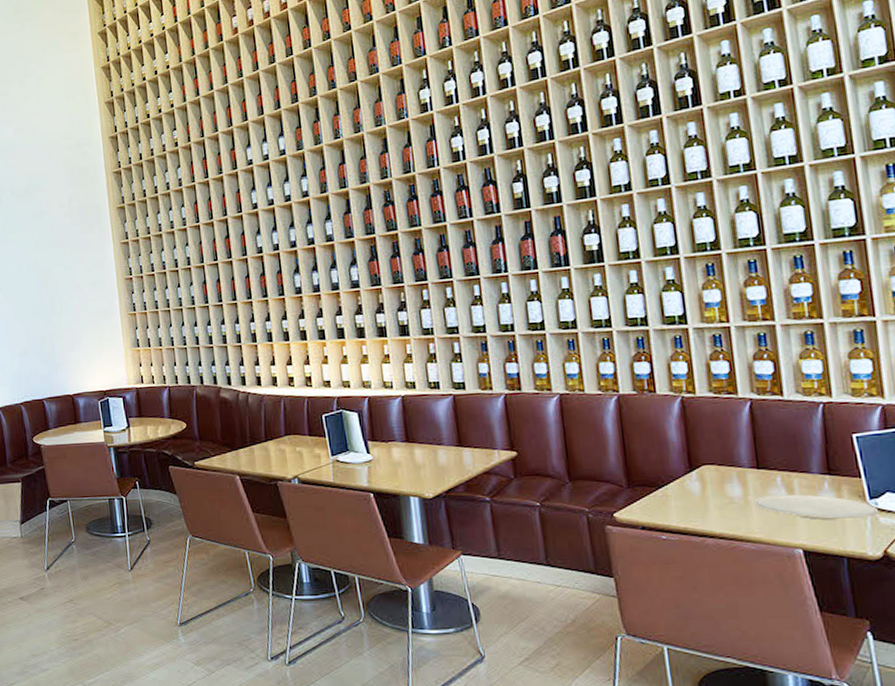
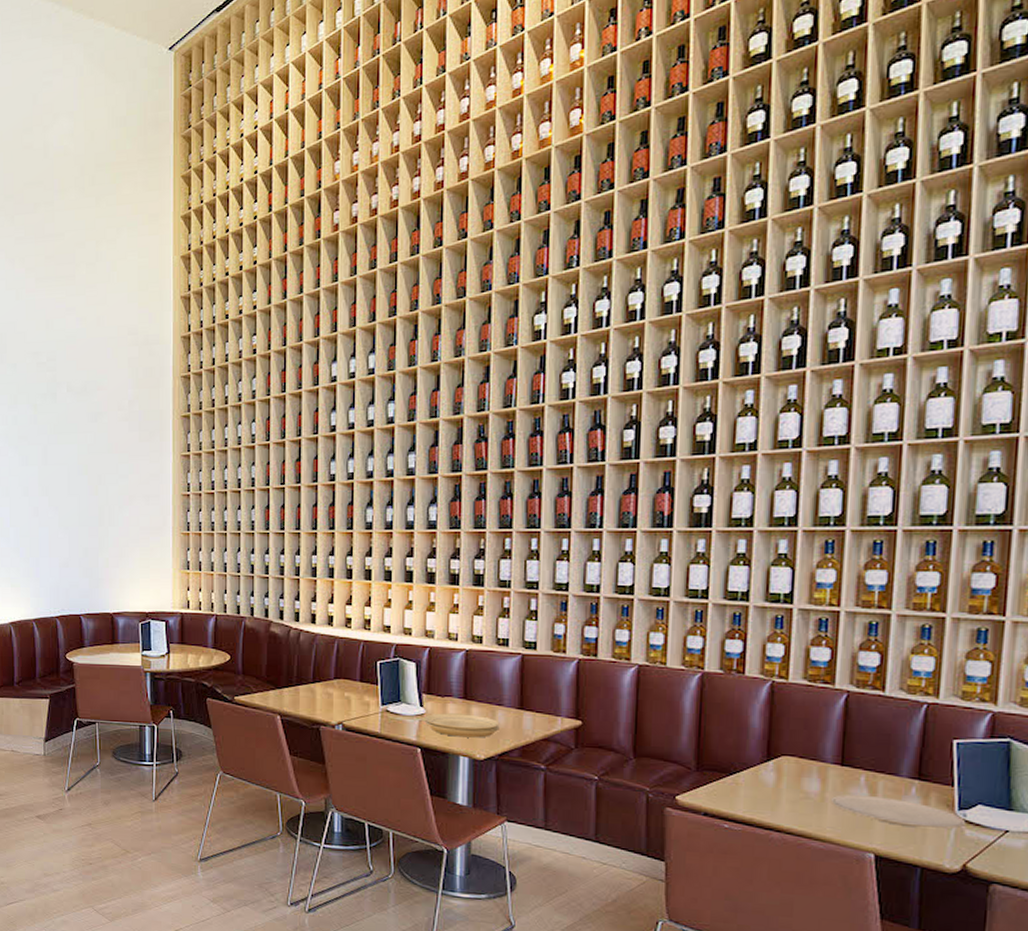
plate: none [372,456,443,479] -> present [424,713,500,738]

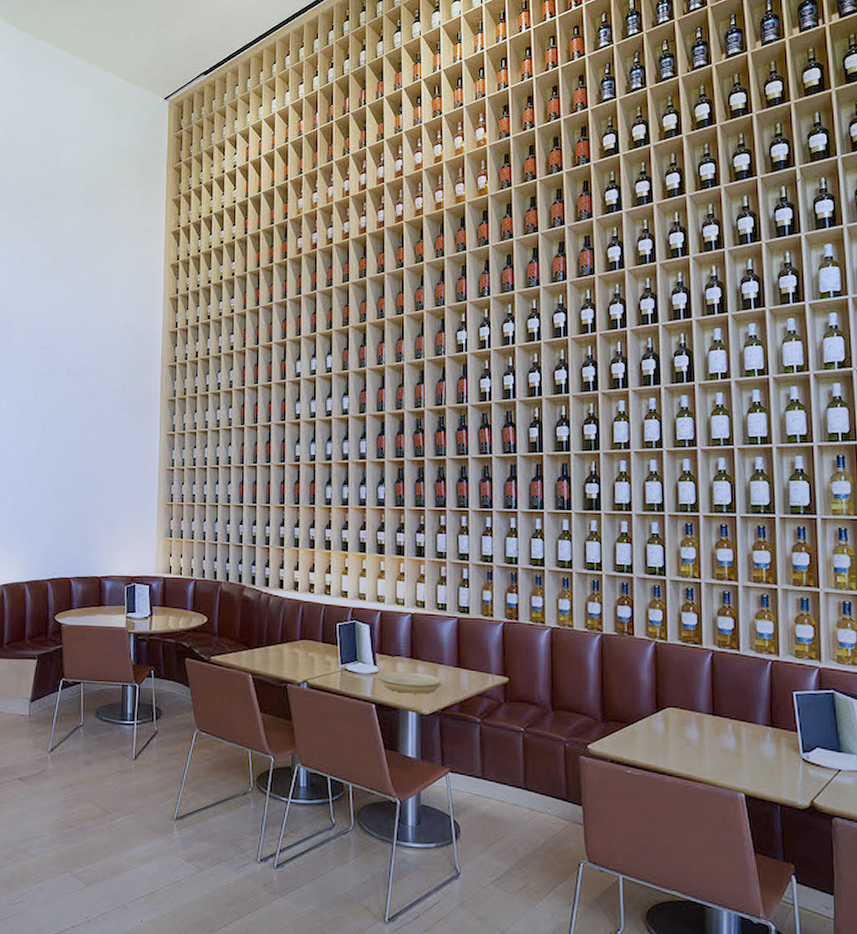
plate: present [830,794,967,830] -> none [707,740,810,770]

